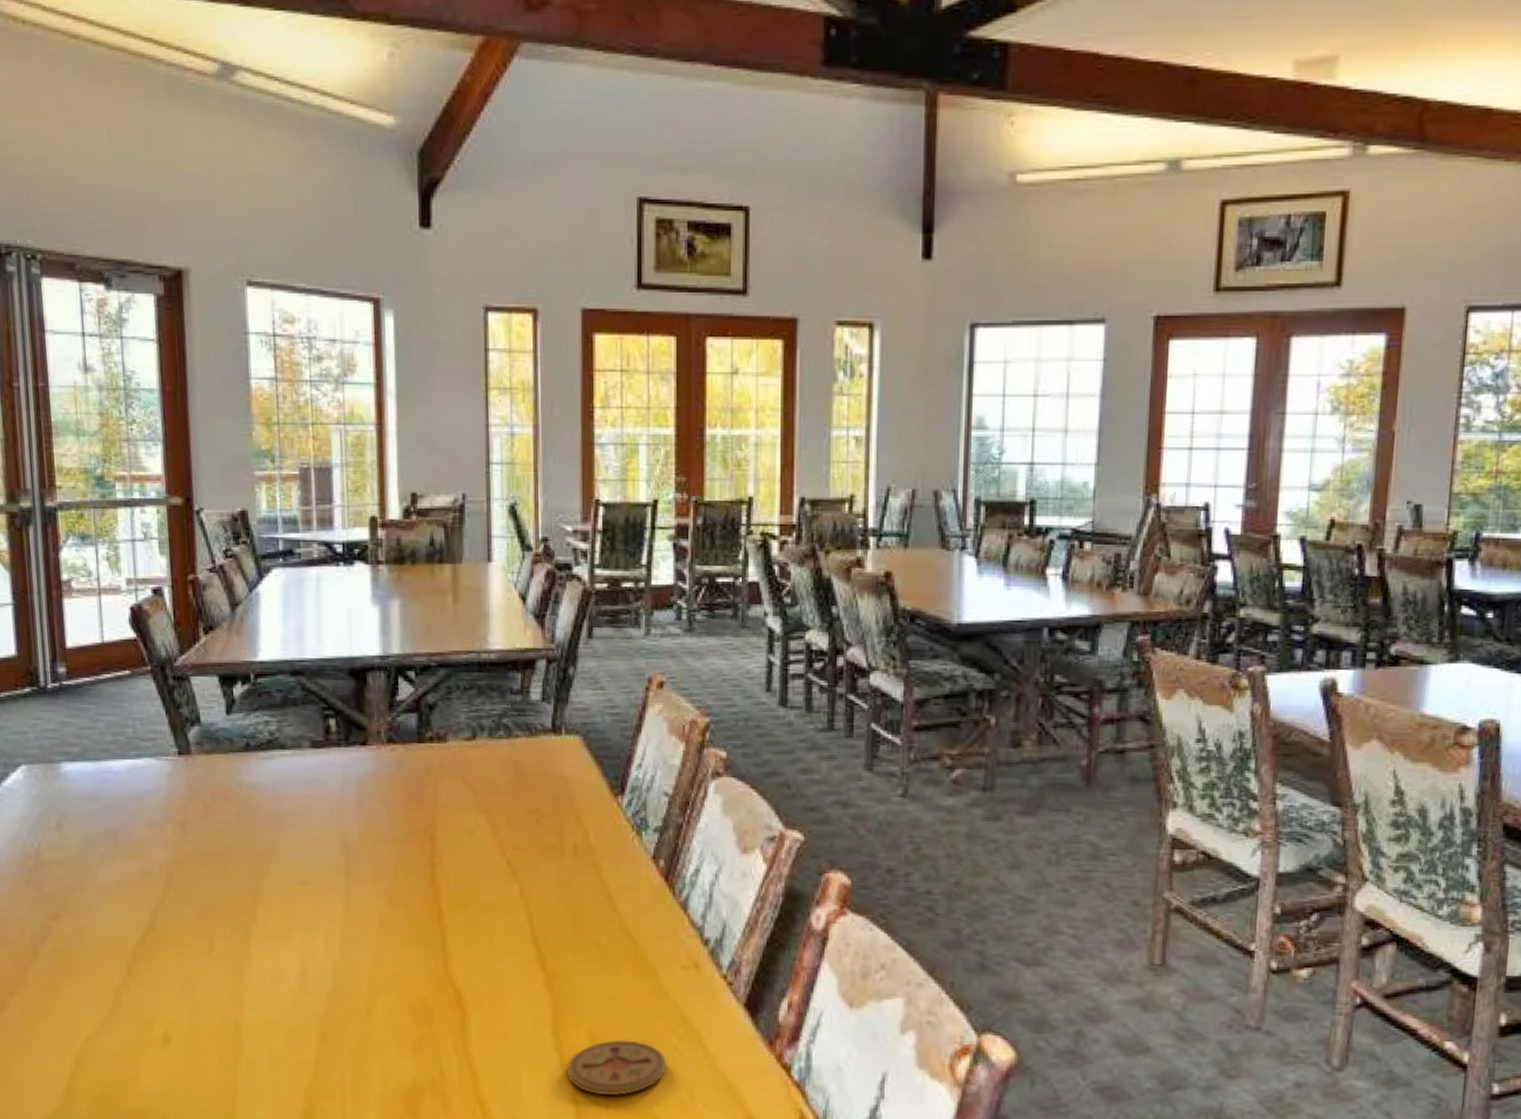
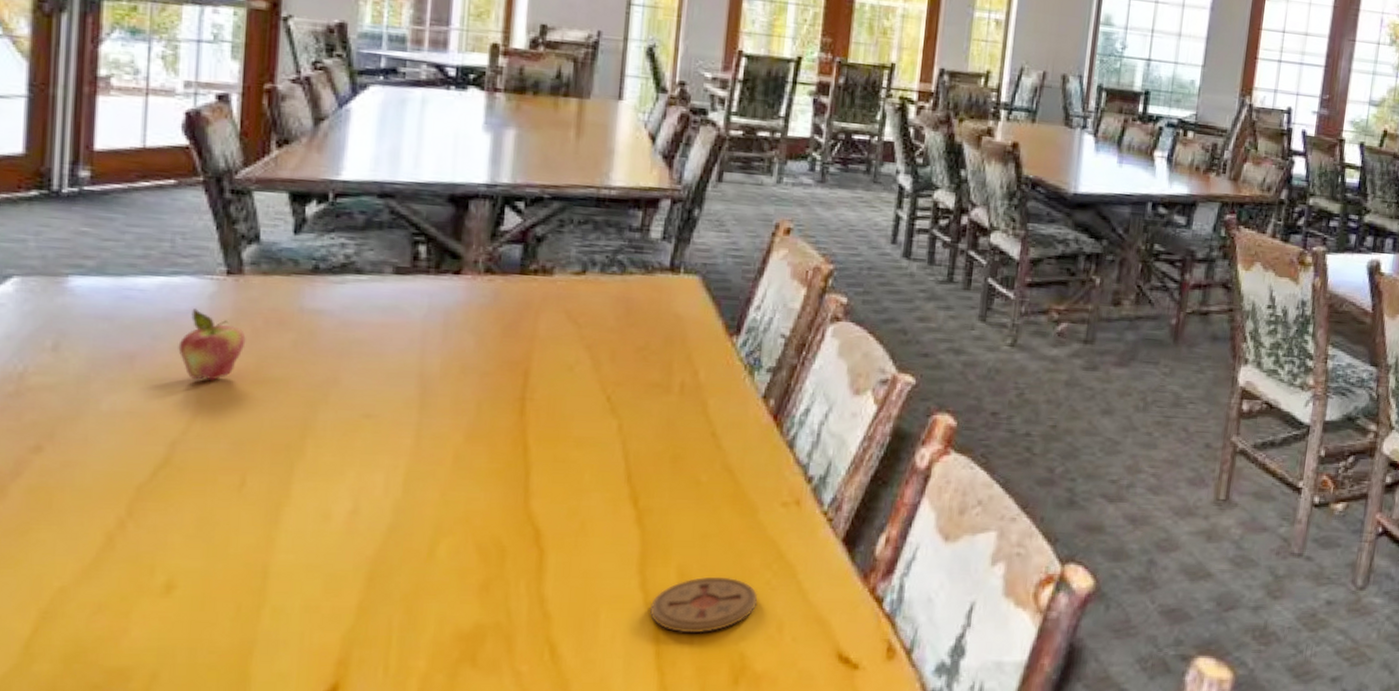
fruit: none [148,787,200,853] -> present [178,308,246,381]

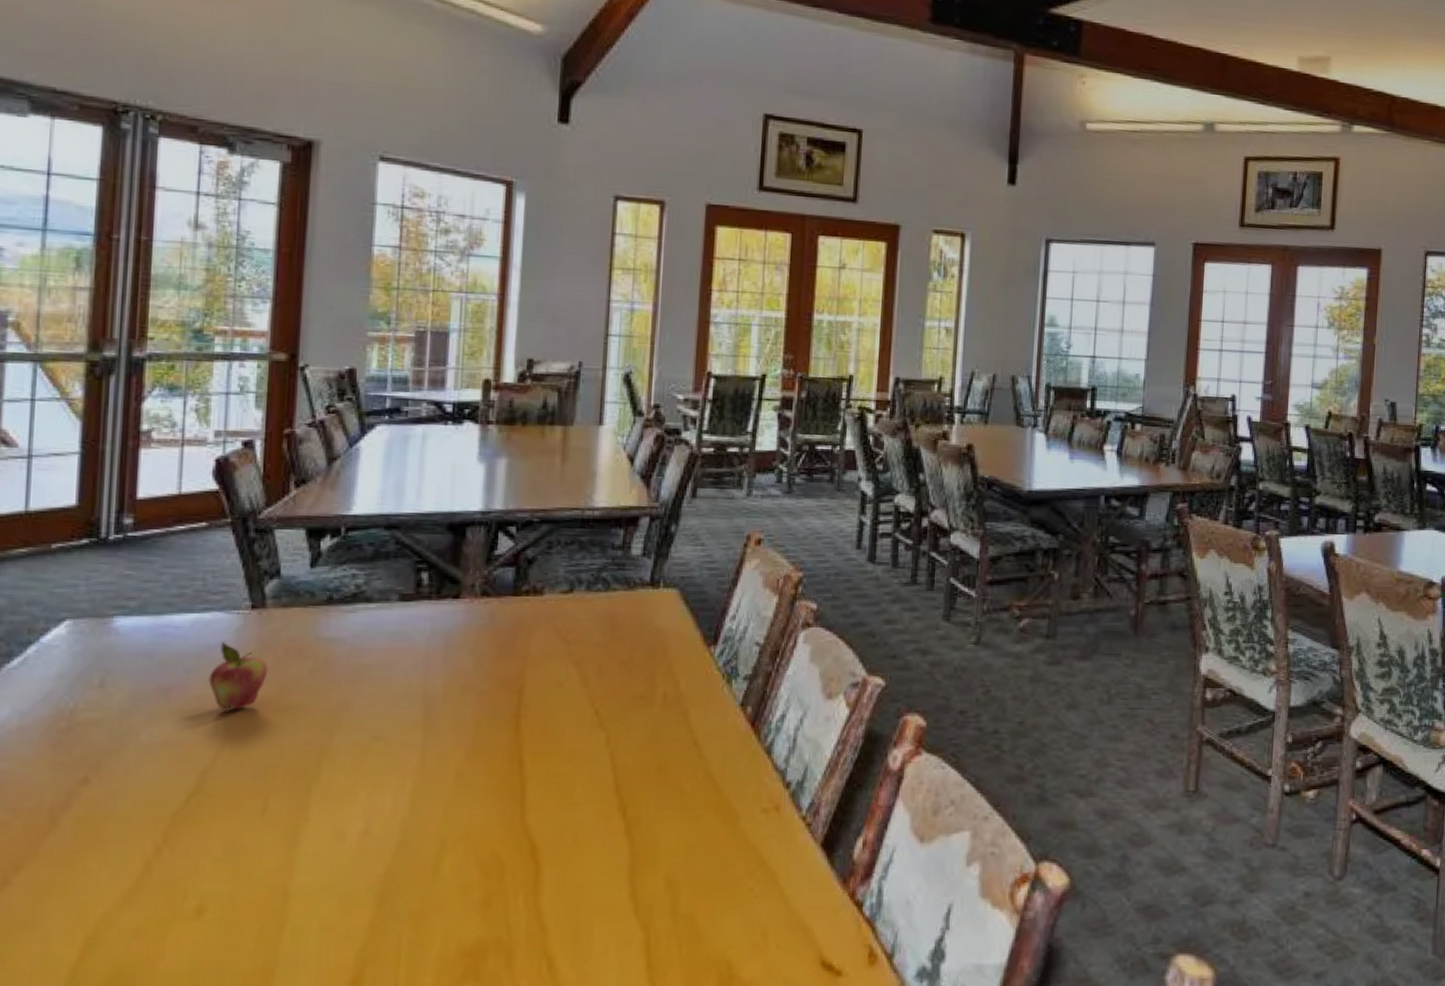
coaster: present [649,576,758,633] -> none [640,885,742,944]

